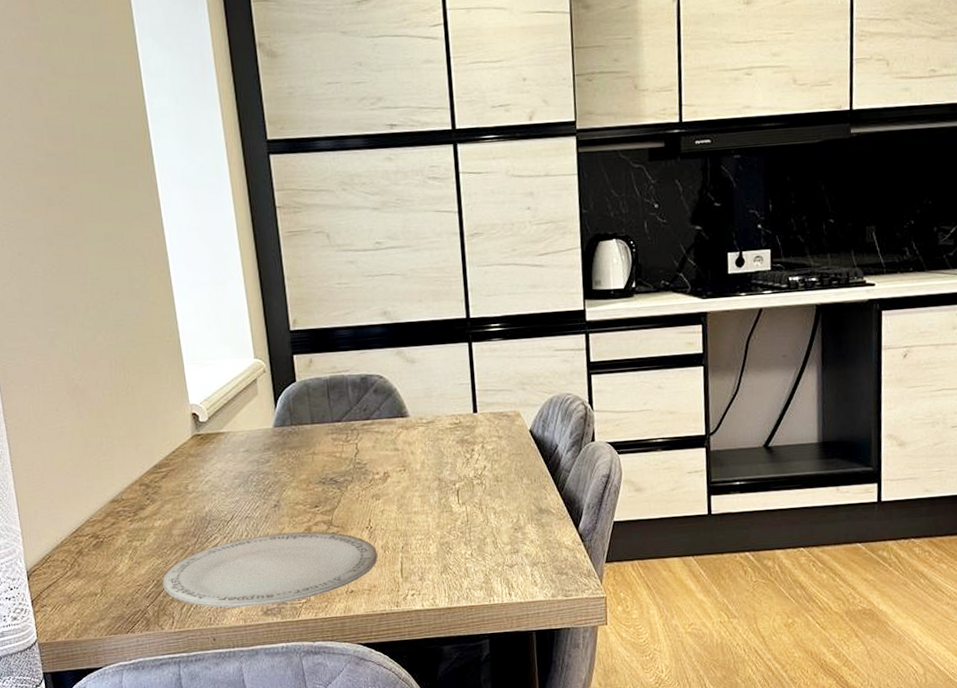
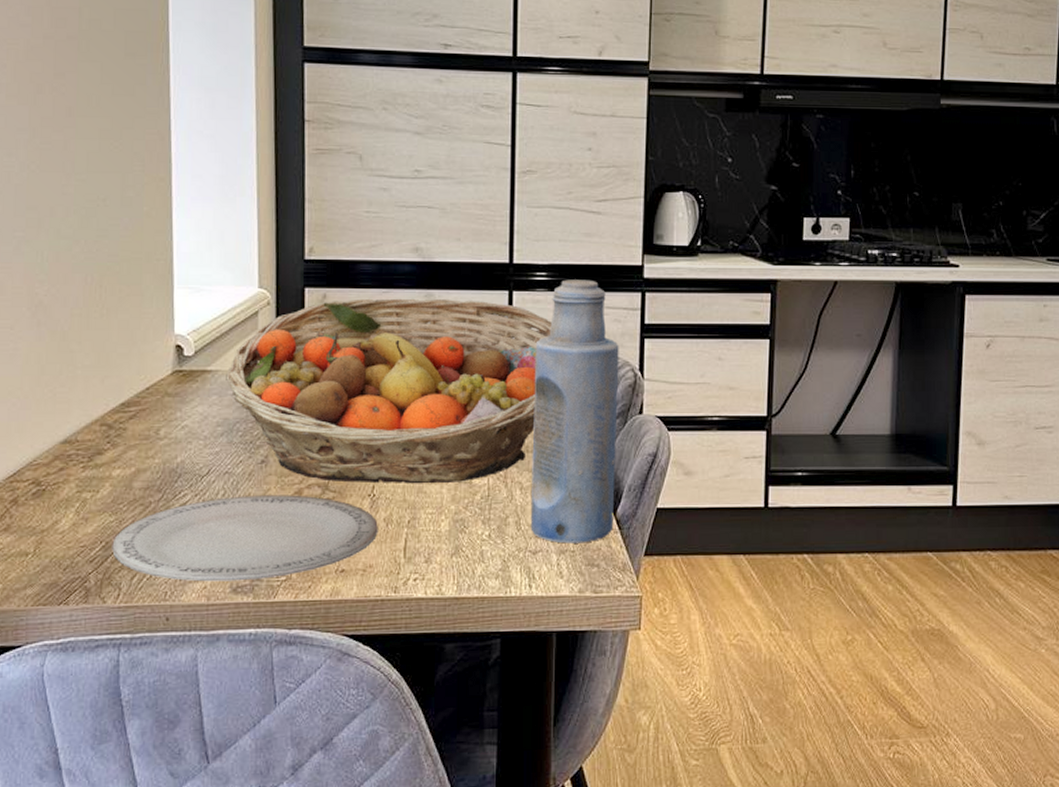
fruit basket: none [236,353,509,518] -> present [226,298,552,484]
bottle: none [496,327,577,557] -> present [530,279,619,544]

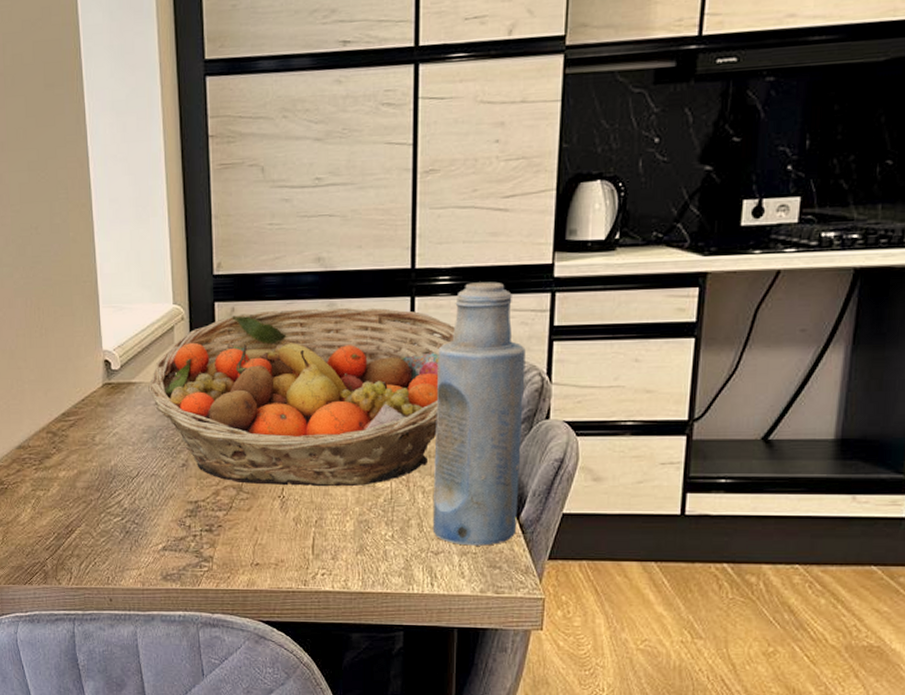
plate: present [112,495,378,582] -> none [63,495,288,570]

